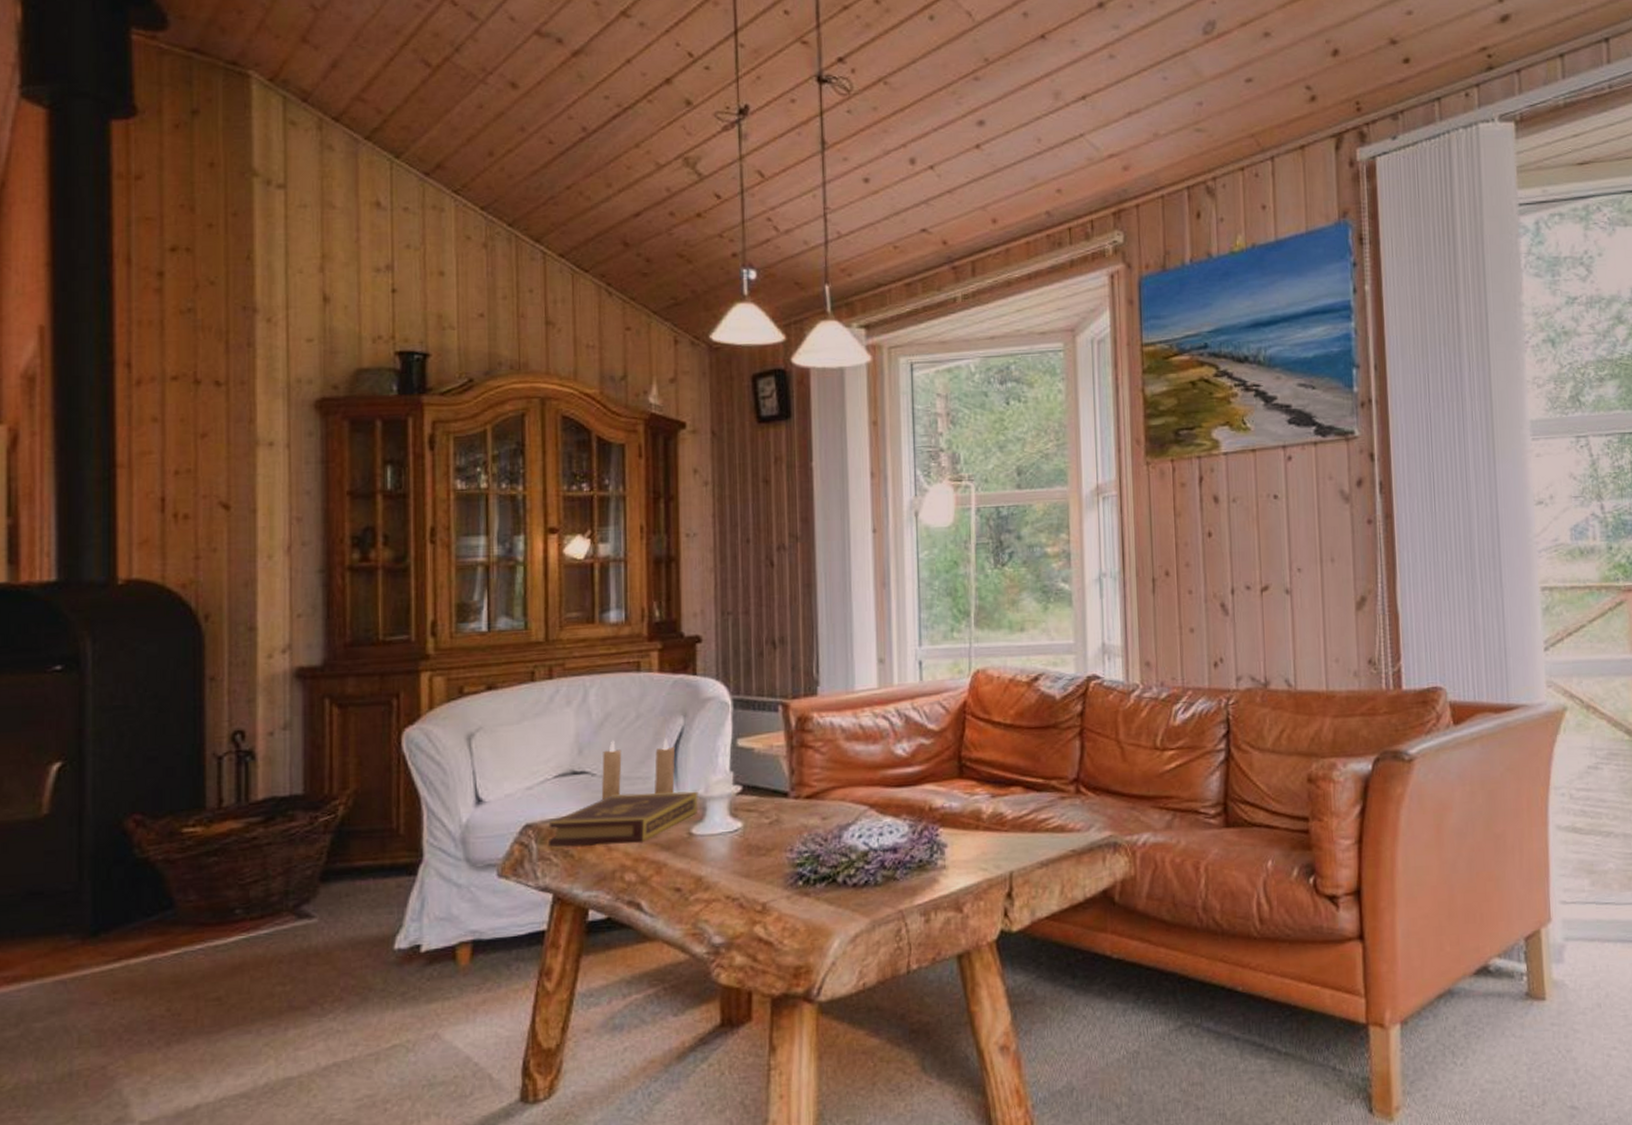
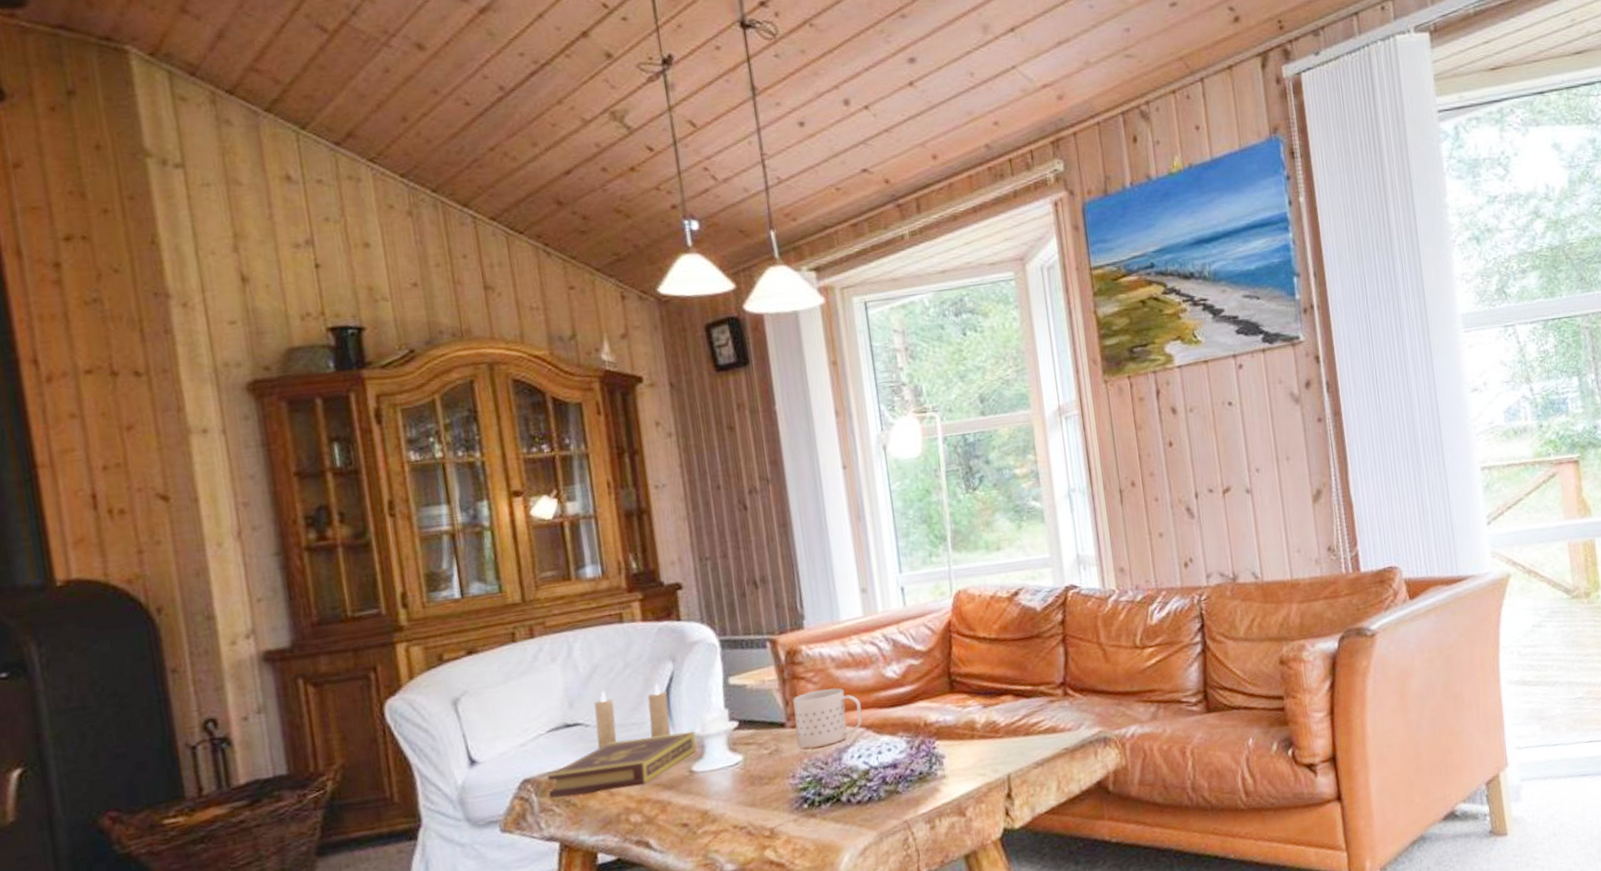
mug: none [798,761,867,822] -> present [793,688,863,749]

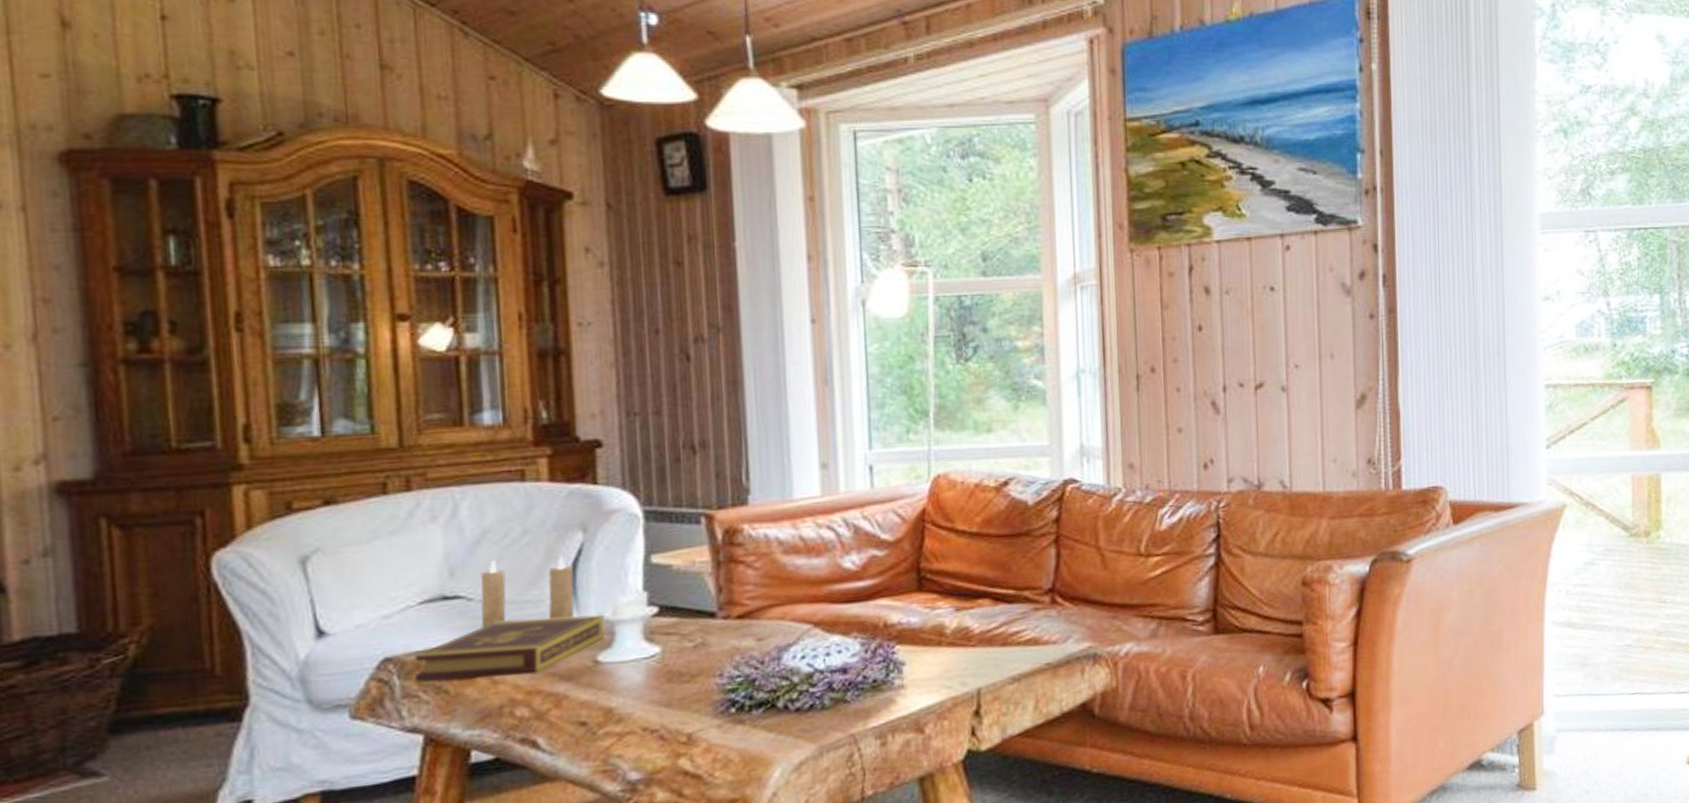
mug: present [793,688,863,749] -> none [727,576,811,644]

